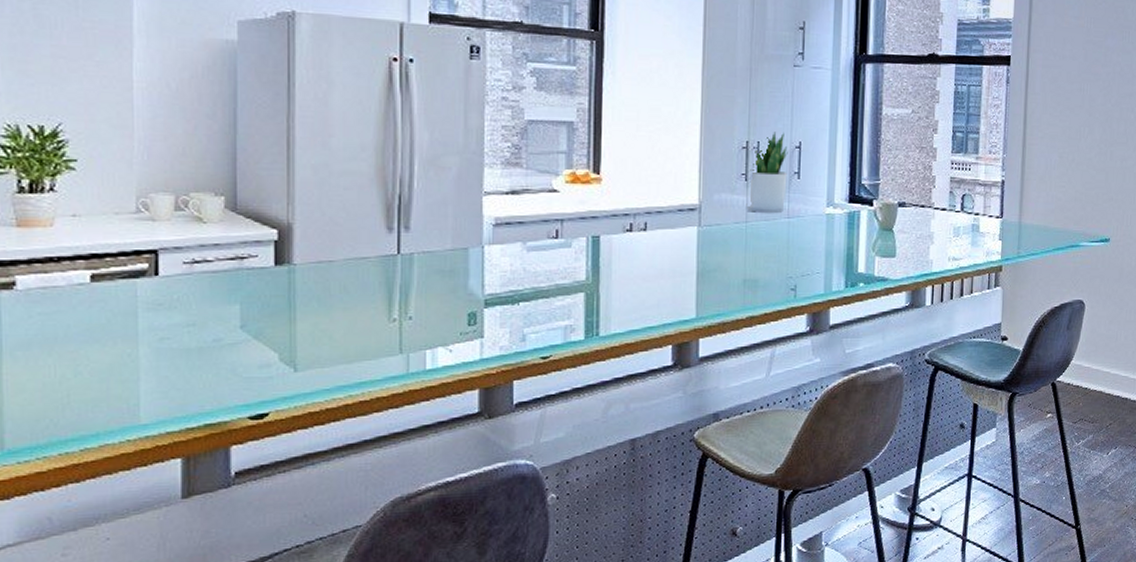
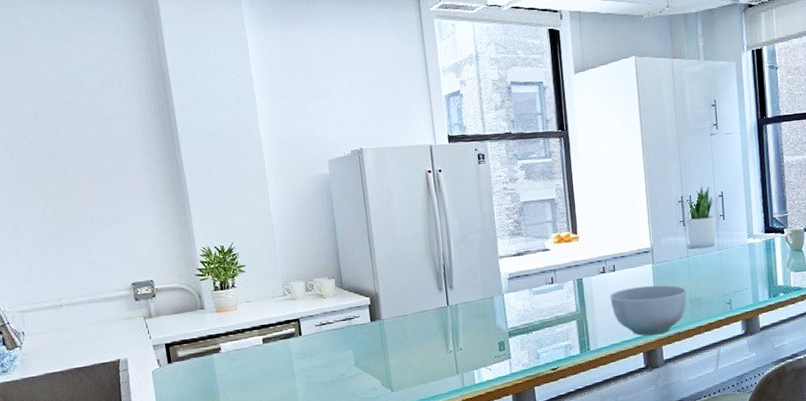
bowl: none [635,255,740,323] -> present [610,285,687,336]

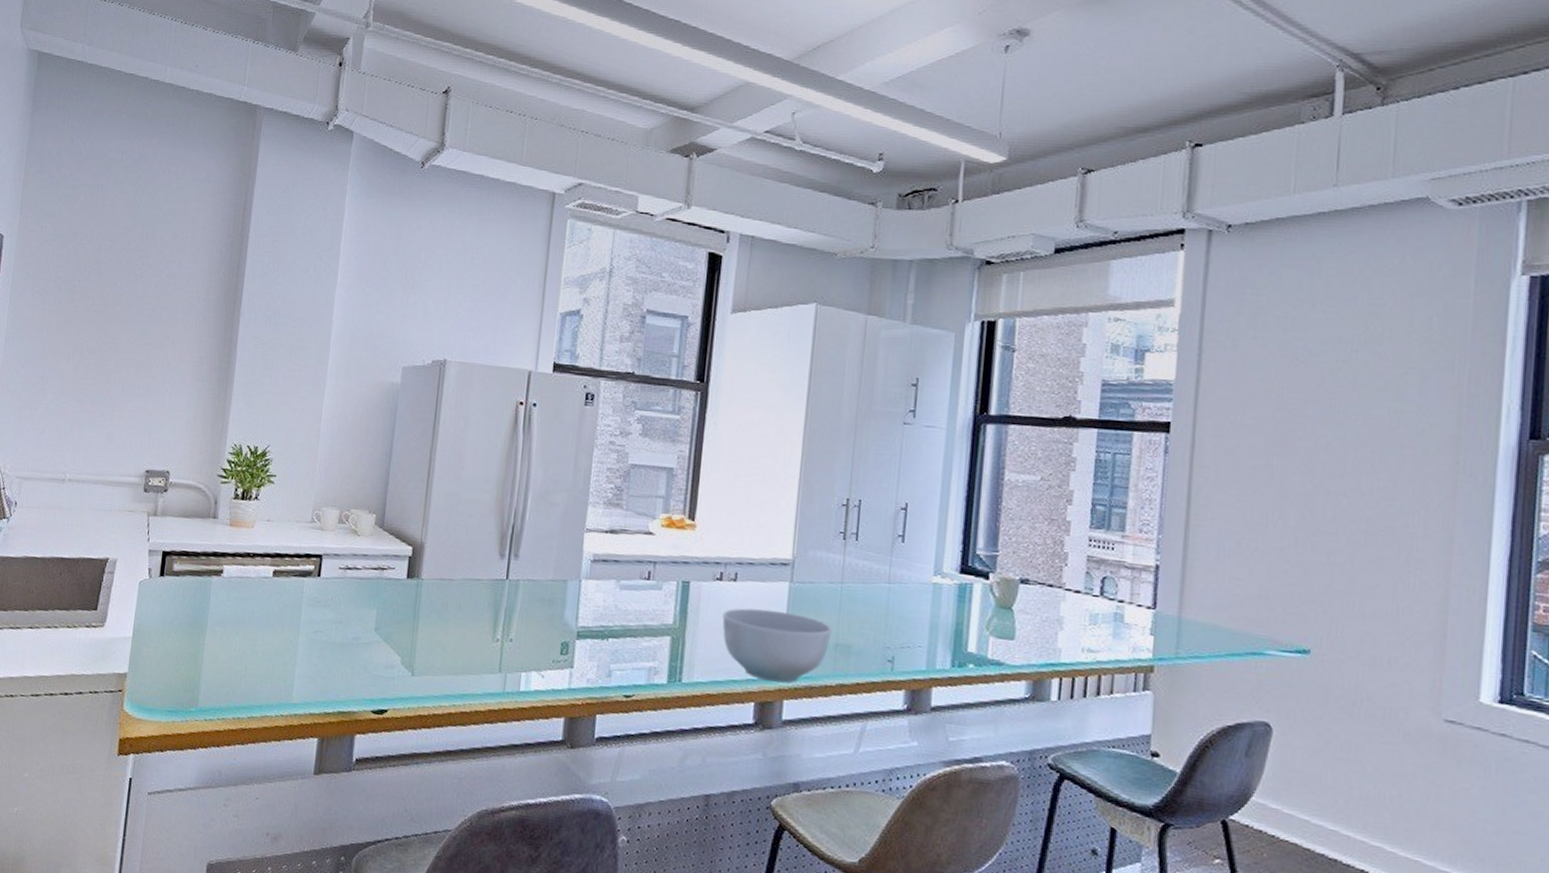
planter: present [686,186,716,250] -> none [842,491,892,578]

